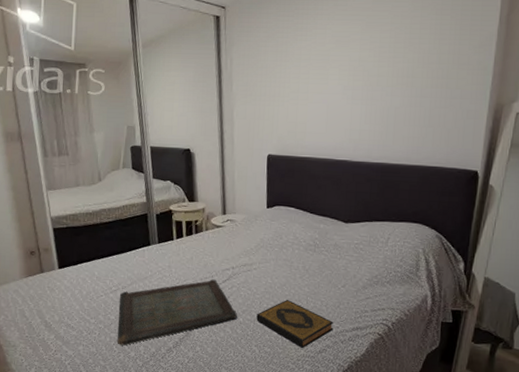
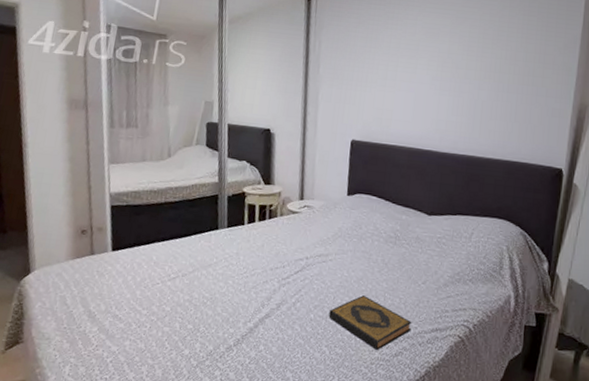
serving tray: present [117,279,238,346] -> none [169,269,309,342]

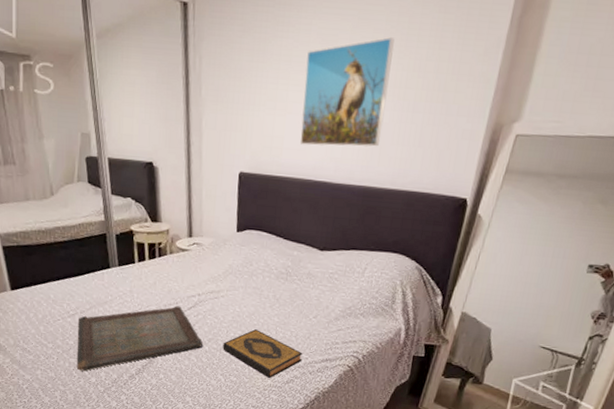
serving tray: none [169,269,309,342] -> present [76,305,204,371]
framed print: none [407,32,488,121] -> present [300,37,395,147]

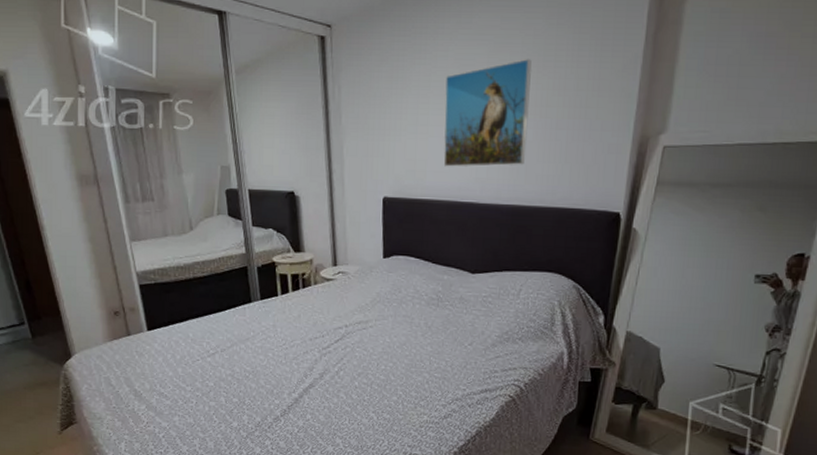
serving tray: present [76,305,204,371] -> none [217,339,353,415]
hardback book: present [223,329,303,378] -> none [373,360,460,413]

